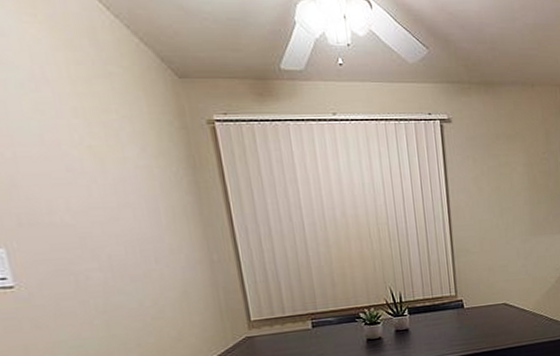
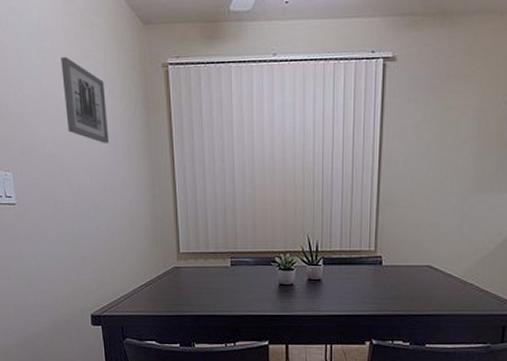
wall art: none [68,109,147,207] -> present [61,56,110,143]

